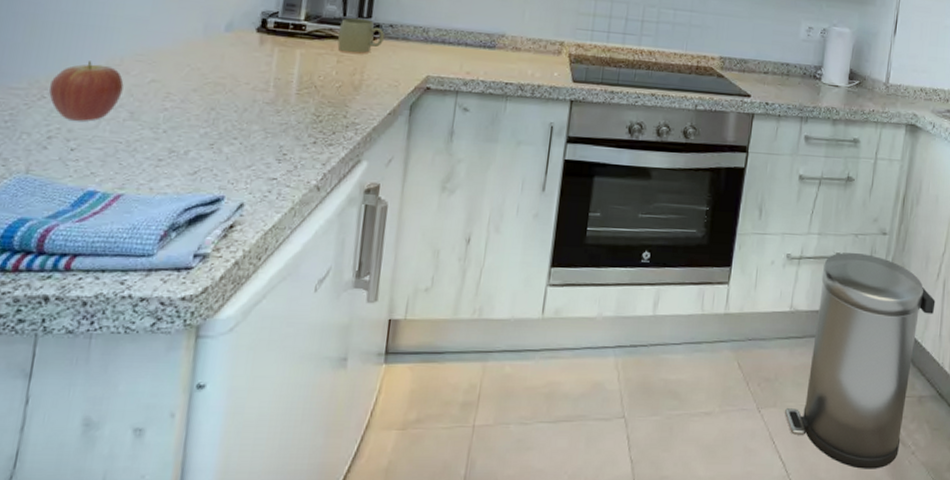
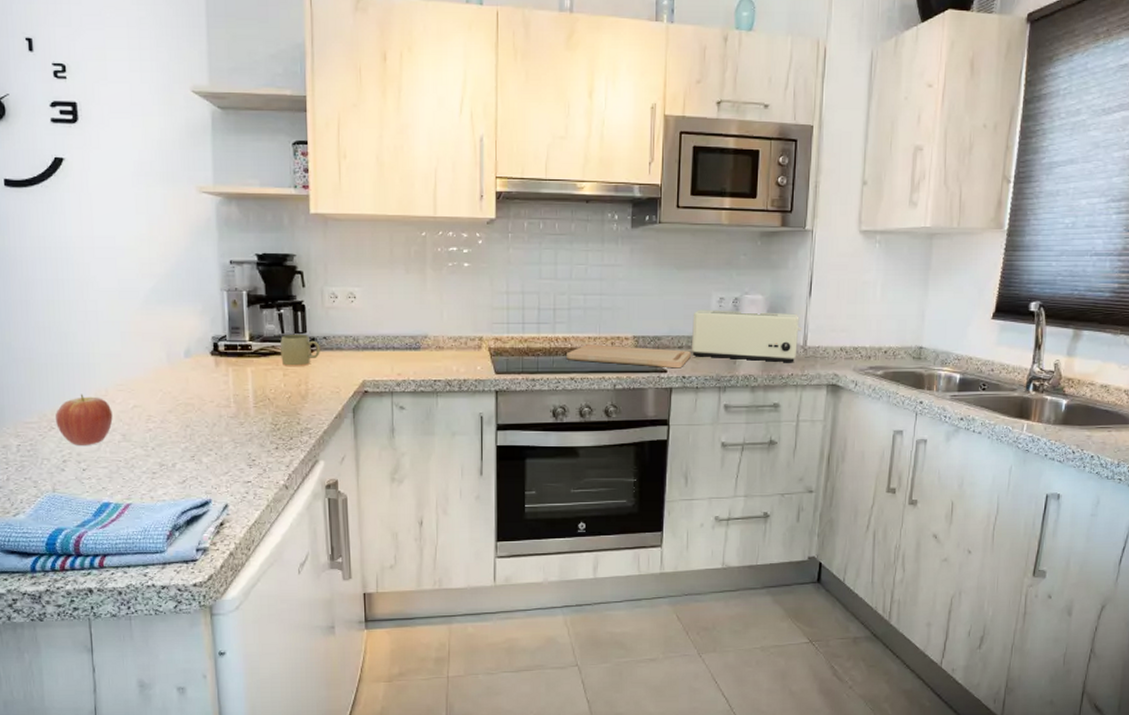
cutting board: none [649,60,776,95] -> present [567,344,691,369]
toaster: none [776,36,885,99] -> present [691,309,802,363]
pedal bin: present [784,252,936,469] -> none [724,511,866,702]

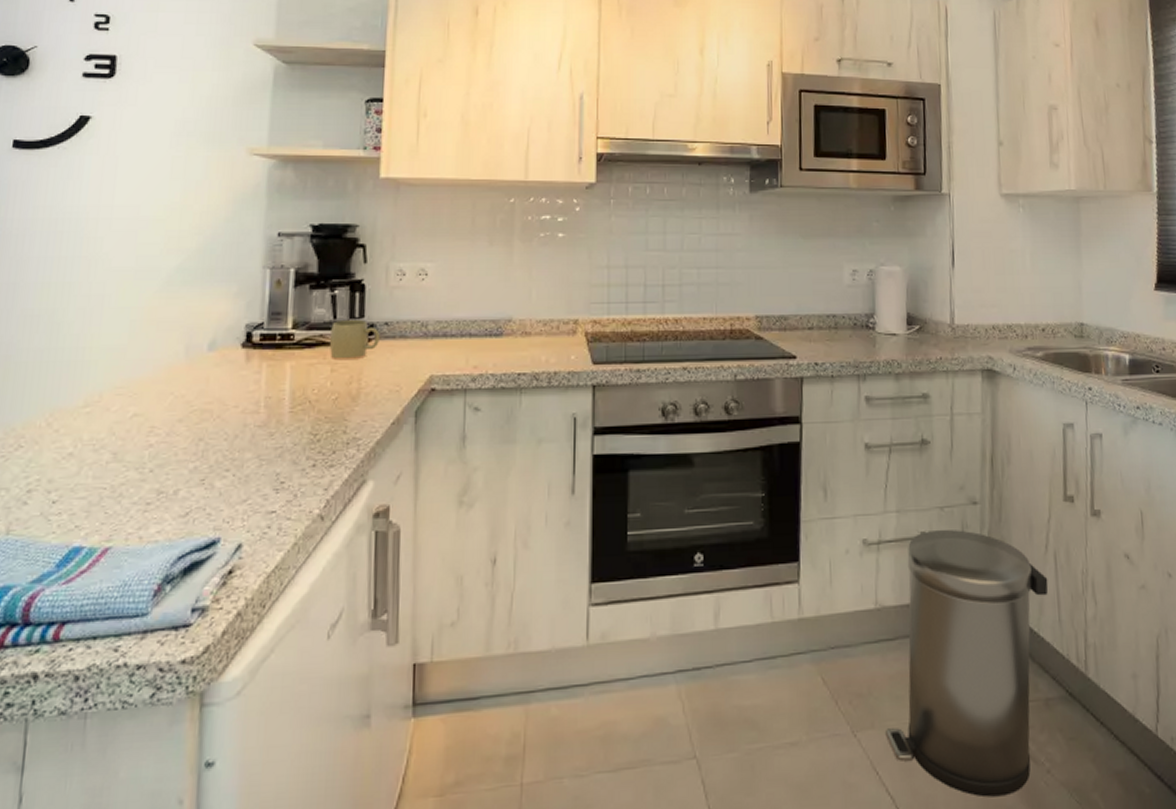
fruit: present [55,394,113,445] -> none [25,400,104,469]
cutting board: present [567,344,691,369] -> none [678,326,823,354]
toaster: present [691,309,802,363] -> none [823,283,947,345]
pedal bin: none [724,511,866,702] -> present [884,529,1049,797]

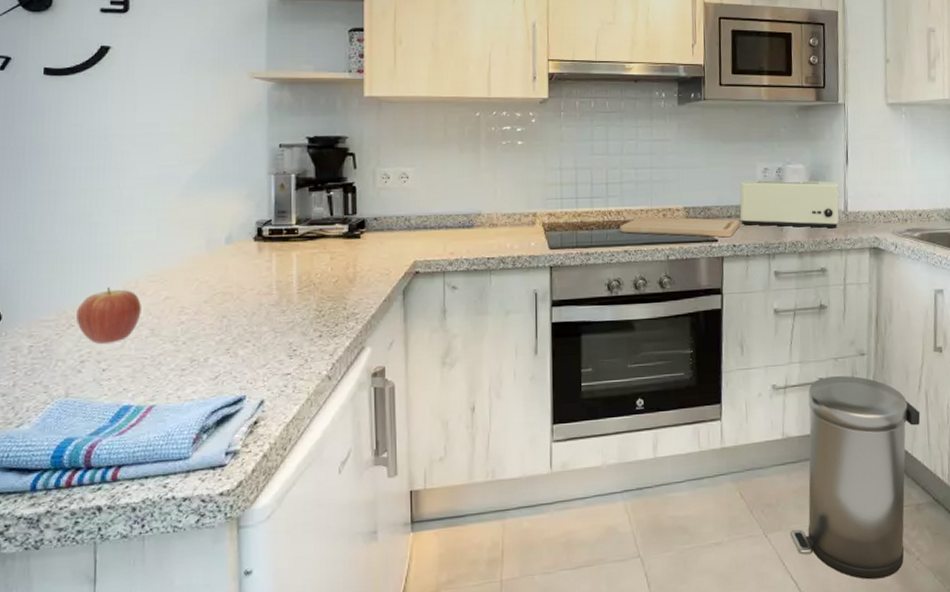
fruit: none [25,400,104,469] -> present [75,287,141,344]
mug: present [329,320,380,361] -> none [327,216,370,250]
cutting board: none [678,326,823,354] -> present [620,216,740,238]
toaster: none [823,283,947,345] -> present [739,179,842,229]

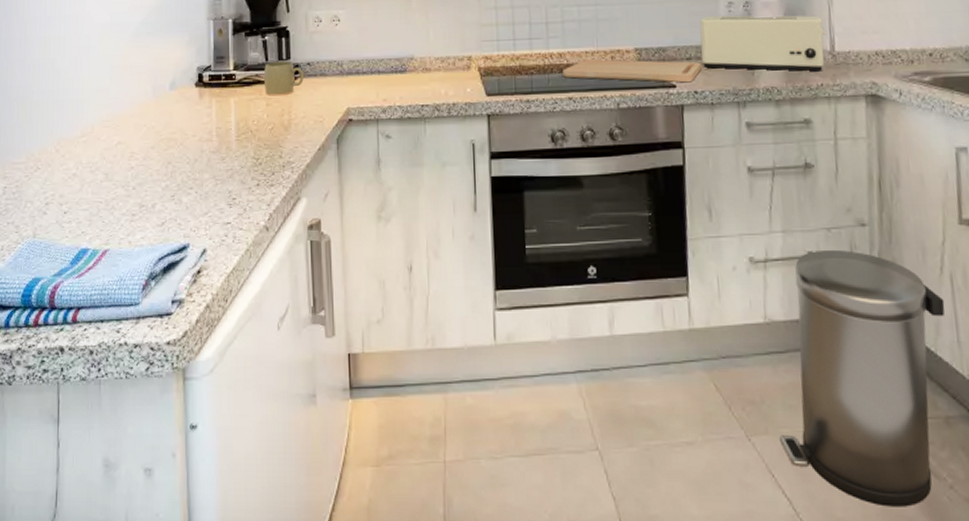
fruit: present [75,287,141,344] -> none [41,131,97,186]
mug: none [327,216,370,250] -> present [263,61,304,97]

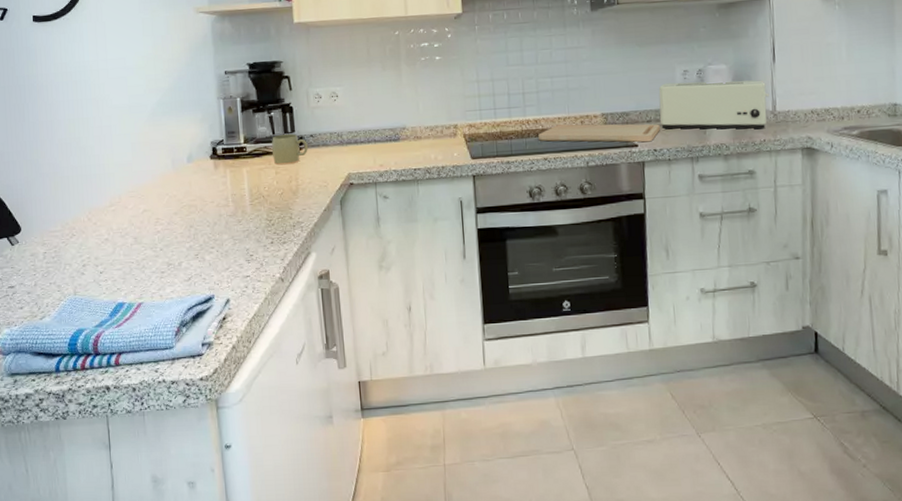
pedal bin: present [779,249,945,507] -> none [724,279,864,484]

